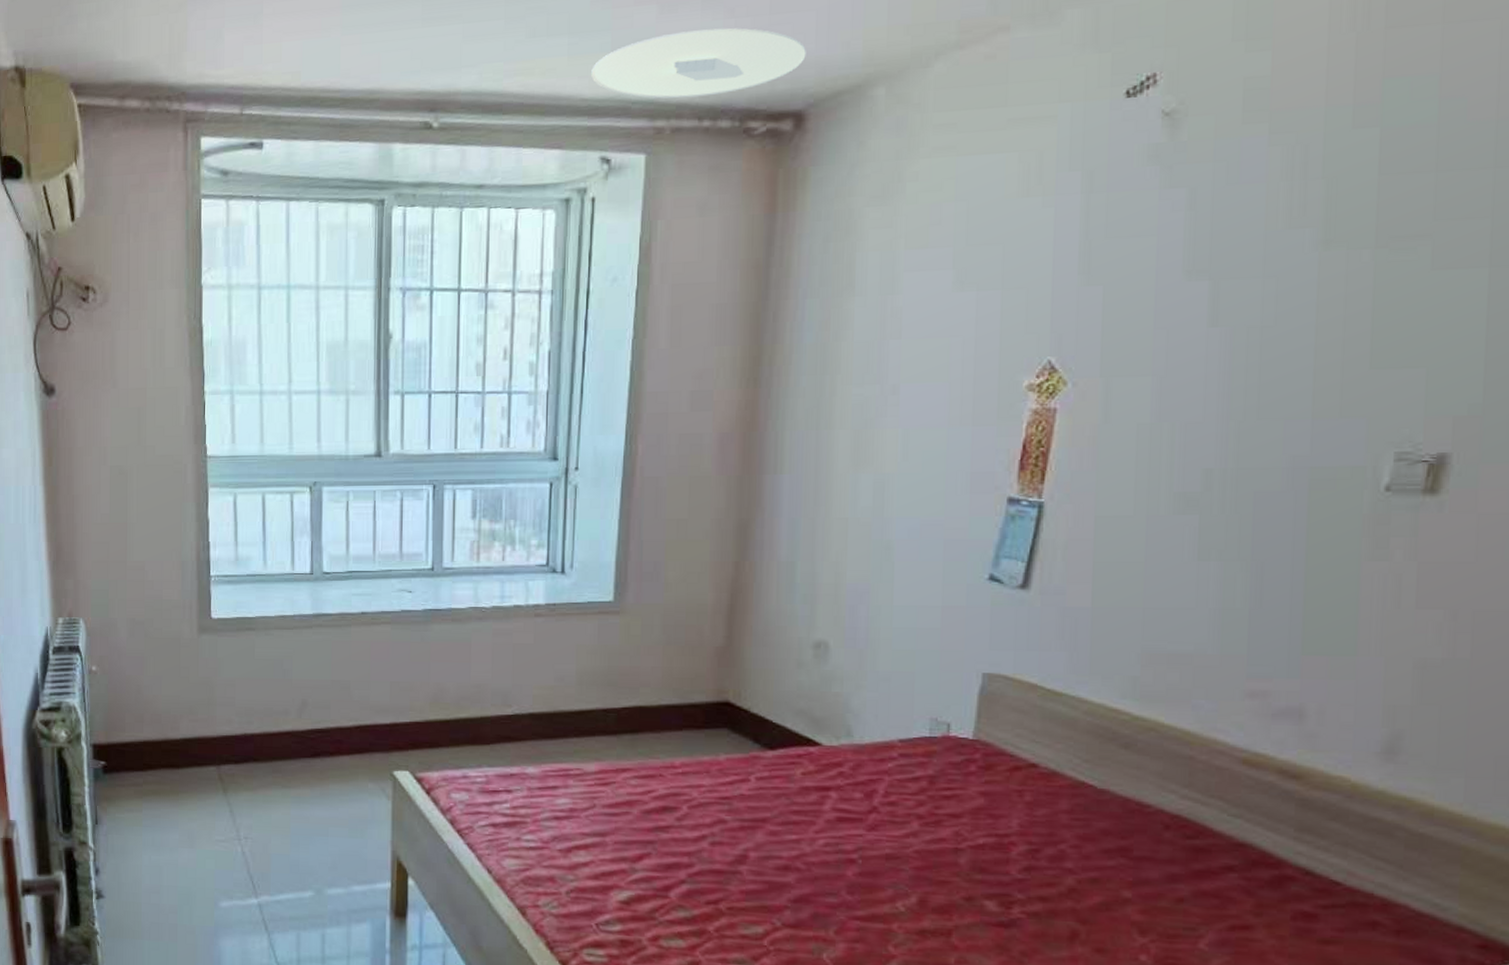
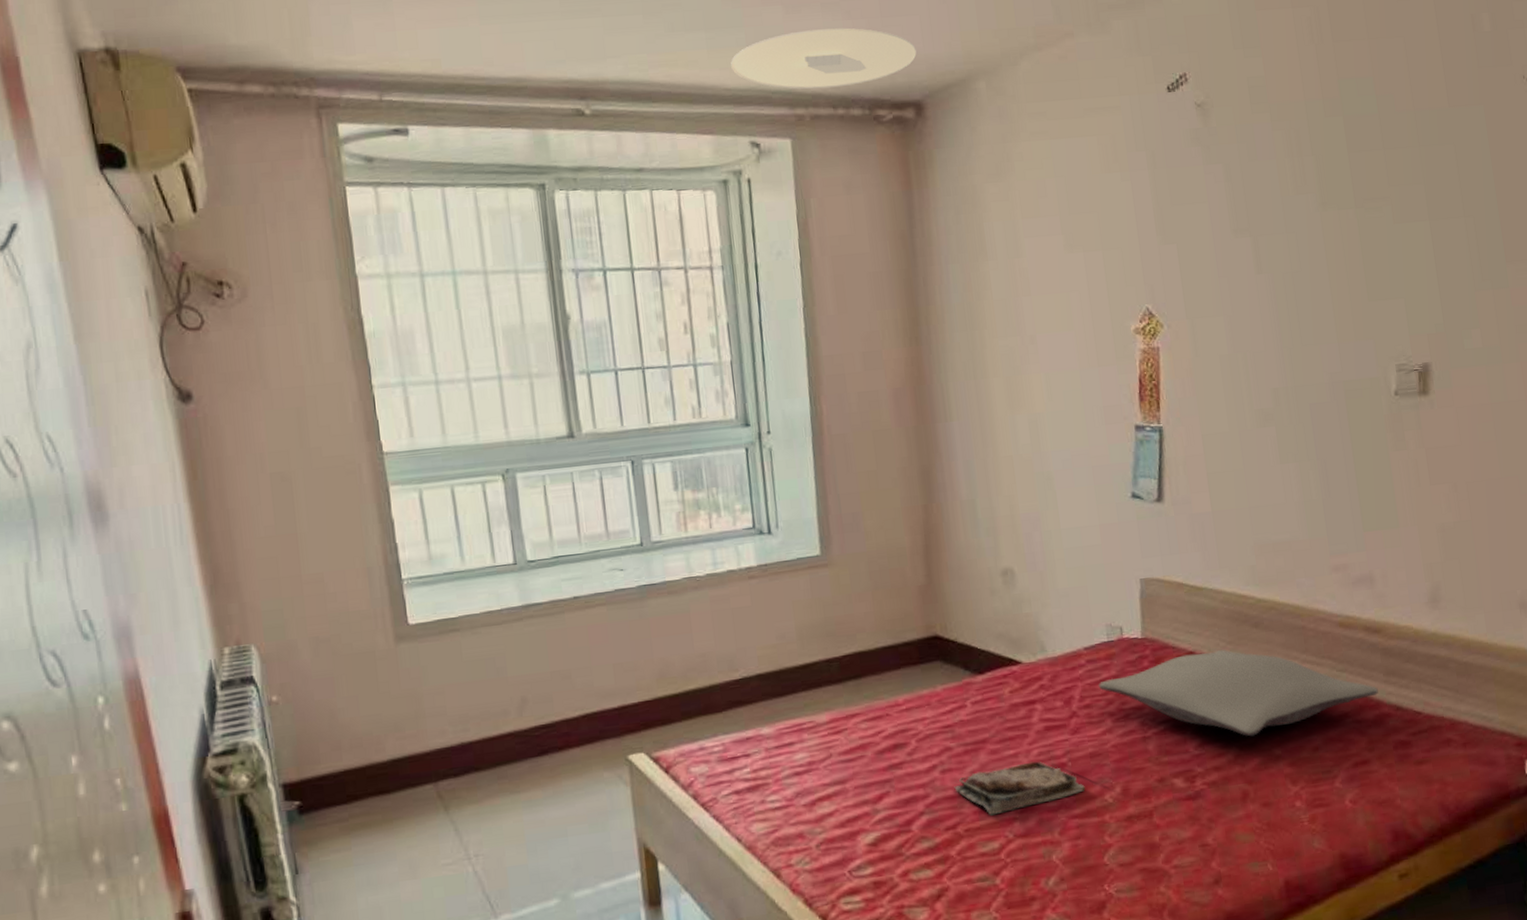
tray: none [722,851,874,899] -> present [954,761,1085,816]
pillow: none [909,766,1283,872] -> present [1098,650,1378,737]

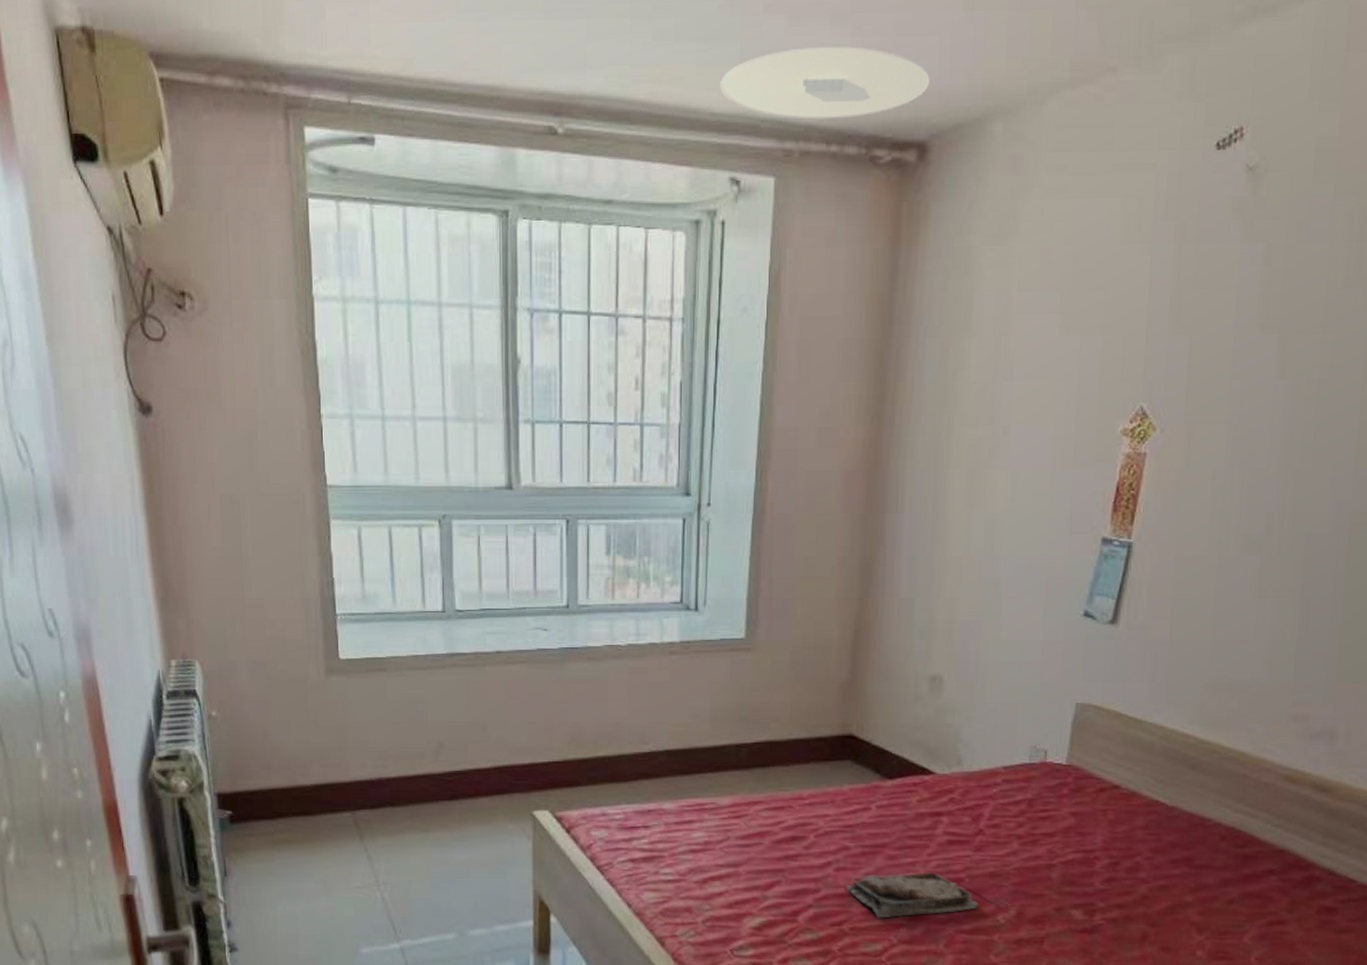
pillow: present [1098,650,1378,737] -> none [1010,788,1313,880]

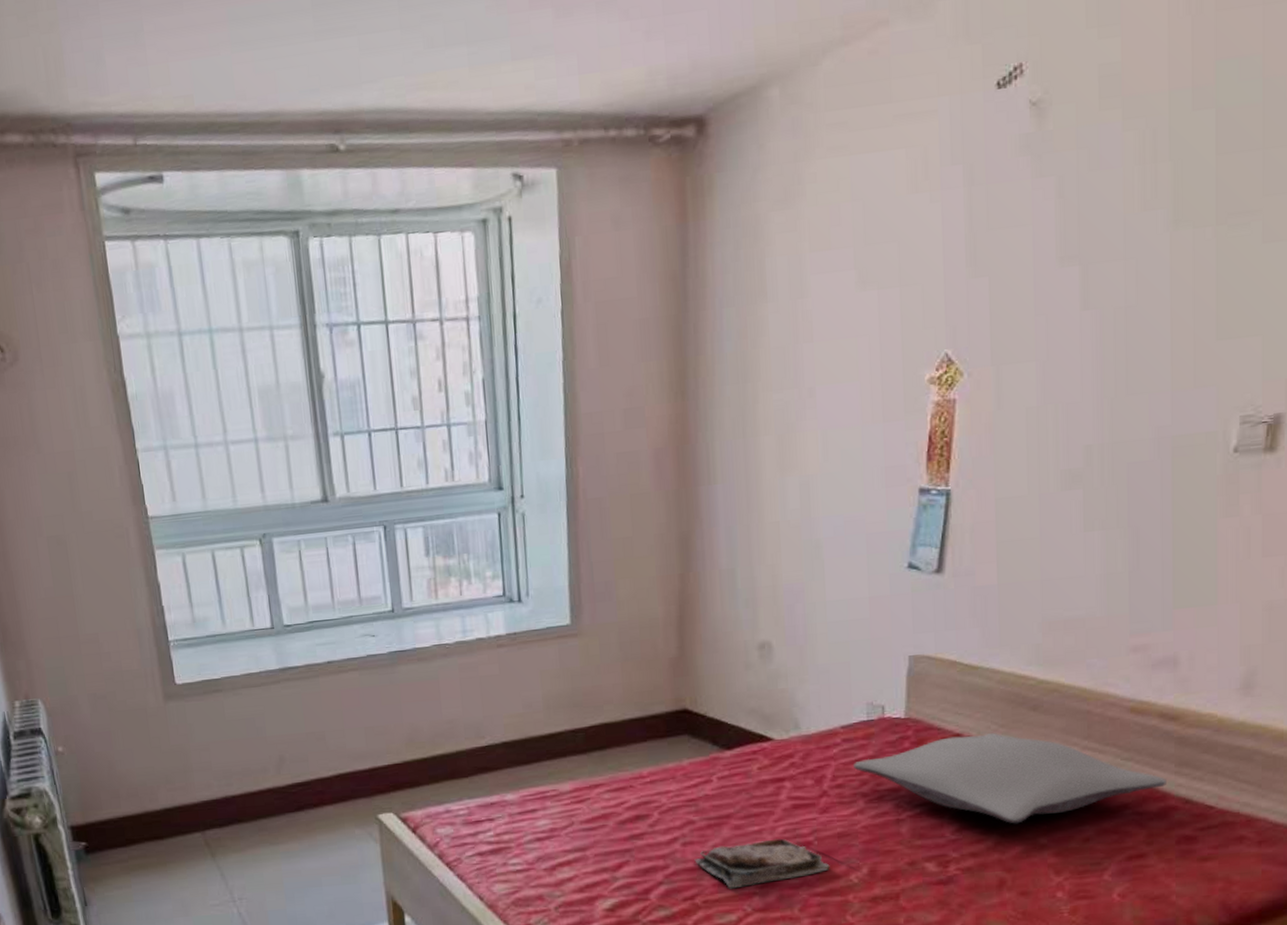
ceiling light: present [720,47,930,120] -> none [494,30,702,109]
pillow: none [1010,788,1313,880] -> present [852,733,1166,824]

